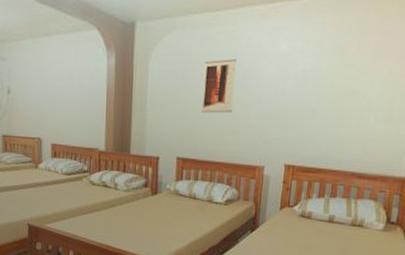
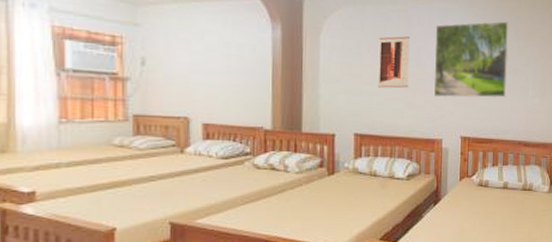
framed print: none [258,36,352,124] -> present [433,21,509,98]

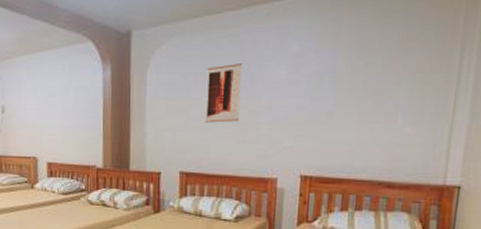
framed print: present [433,21,509,98] -> none [268,31,372,130]

